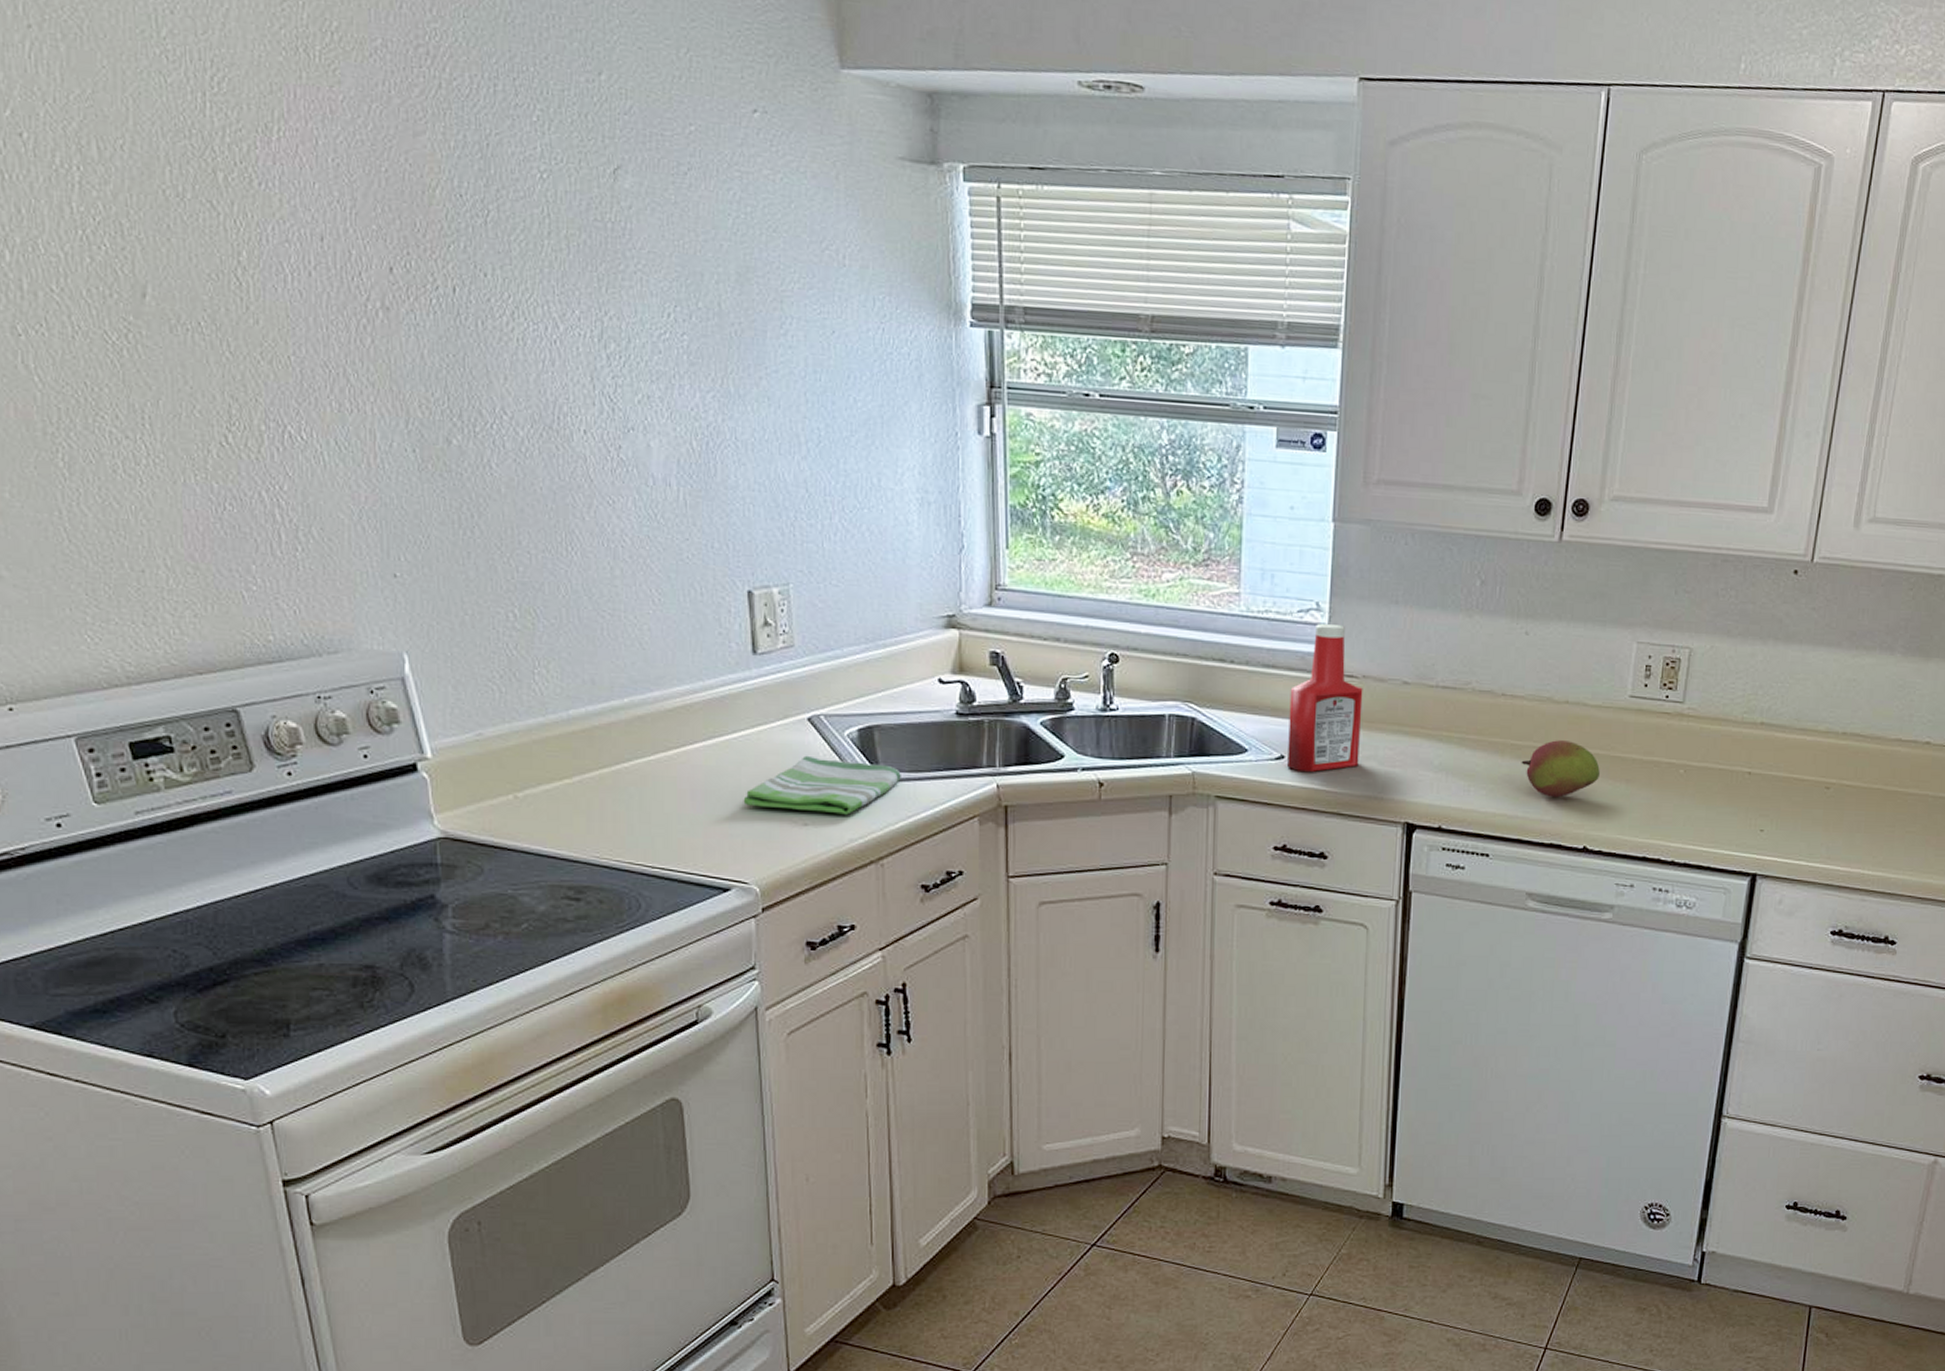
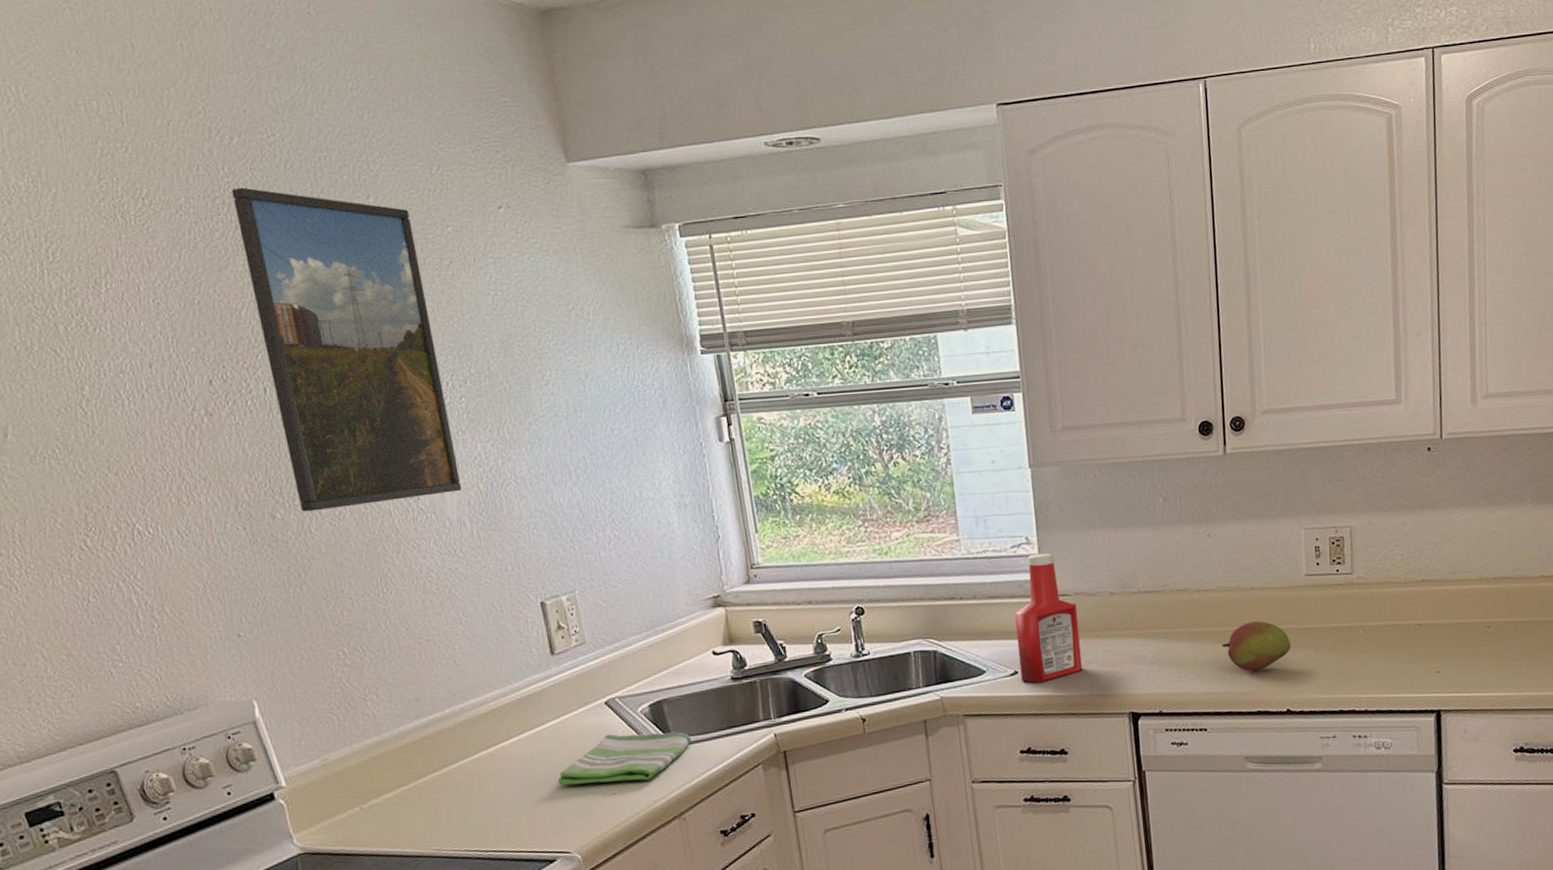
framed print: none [439,36,672,446] -> present [232,187,462,512]

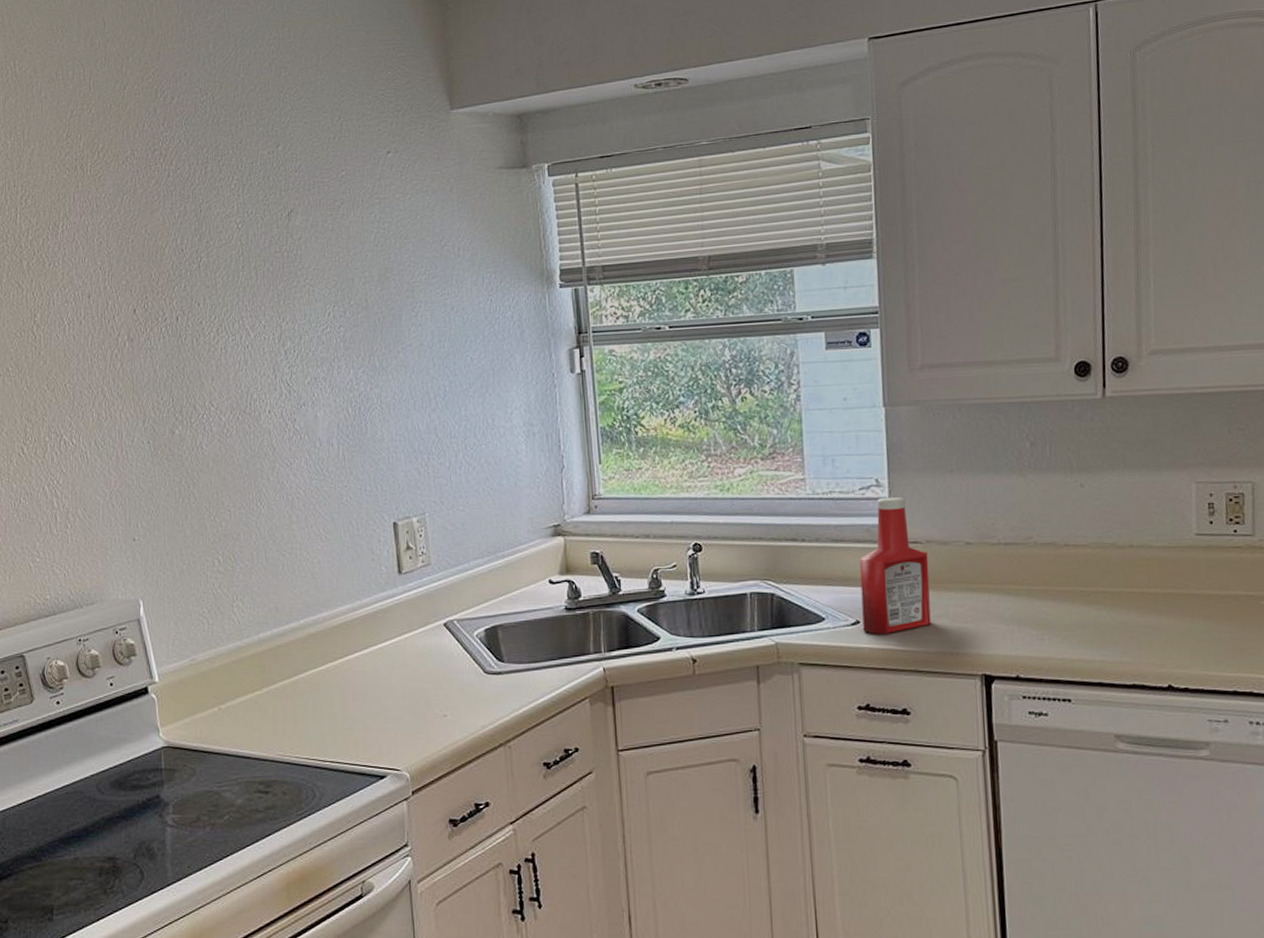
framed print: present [232,187,462,512] -> none [168,140,333,429]
dish towel: present [557,731,691,786] -> none [394,655,522,705]
fruit: present [1221,621,1291,672] -> none [1092,583,1176,639]

